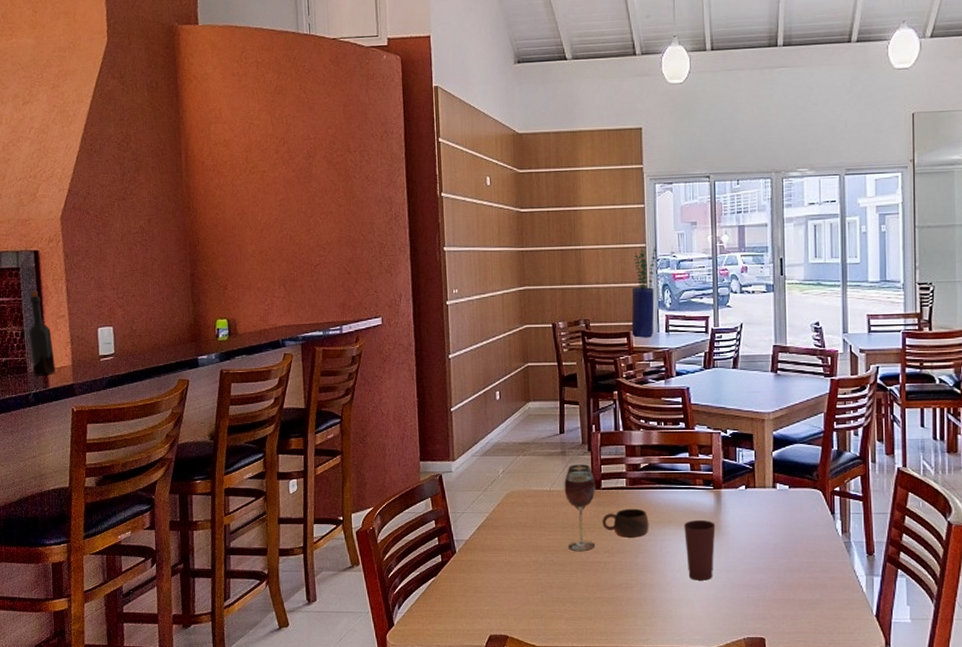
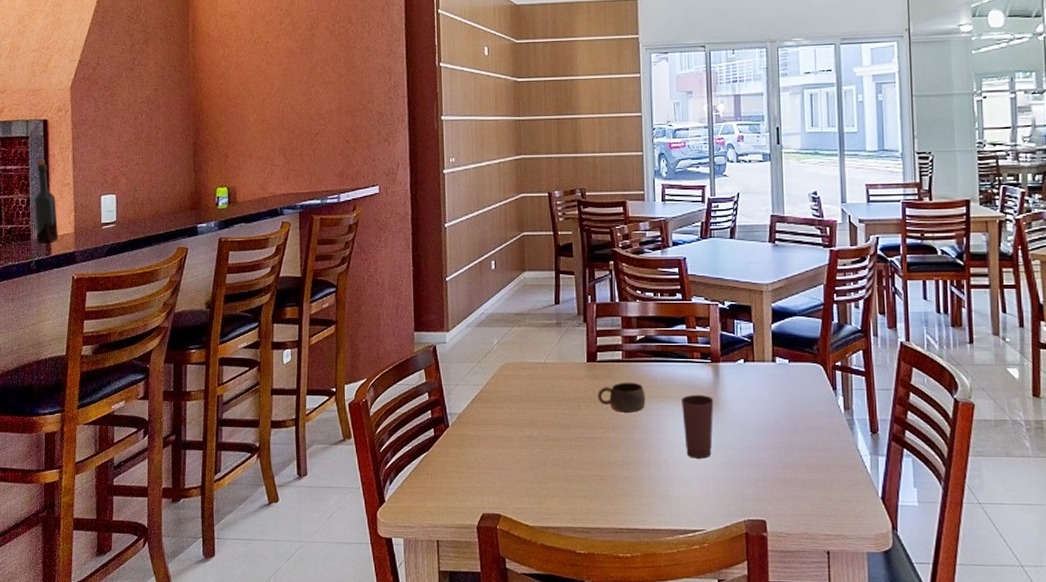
wineglass: present [564,464,596,551] -> none [559,336,592,426]
vase: present [631,246,657,338] -> none [627,115,653,207]

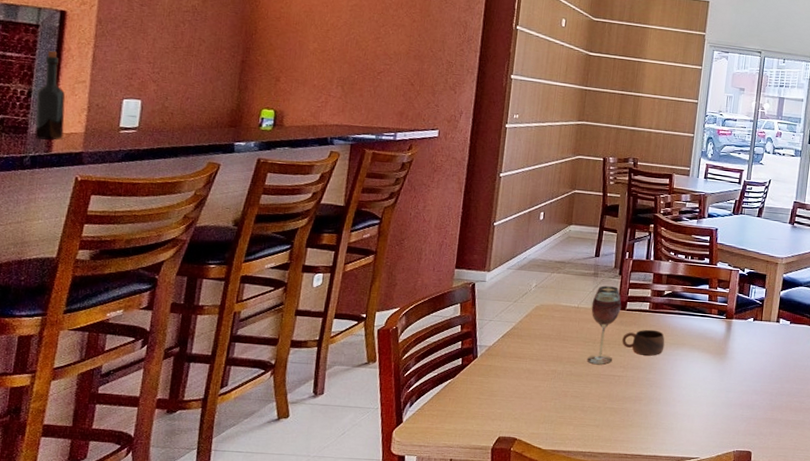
wineglass: none [559,336,592,426] -> present [587,285,622,365]
cup: present [681,395,714,459] -> none [693,344,723,398]

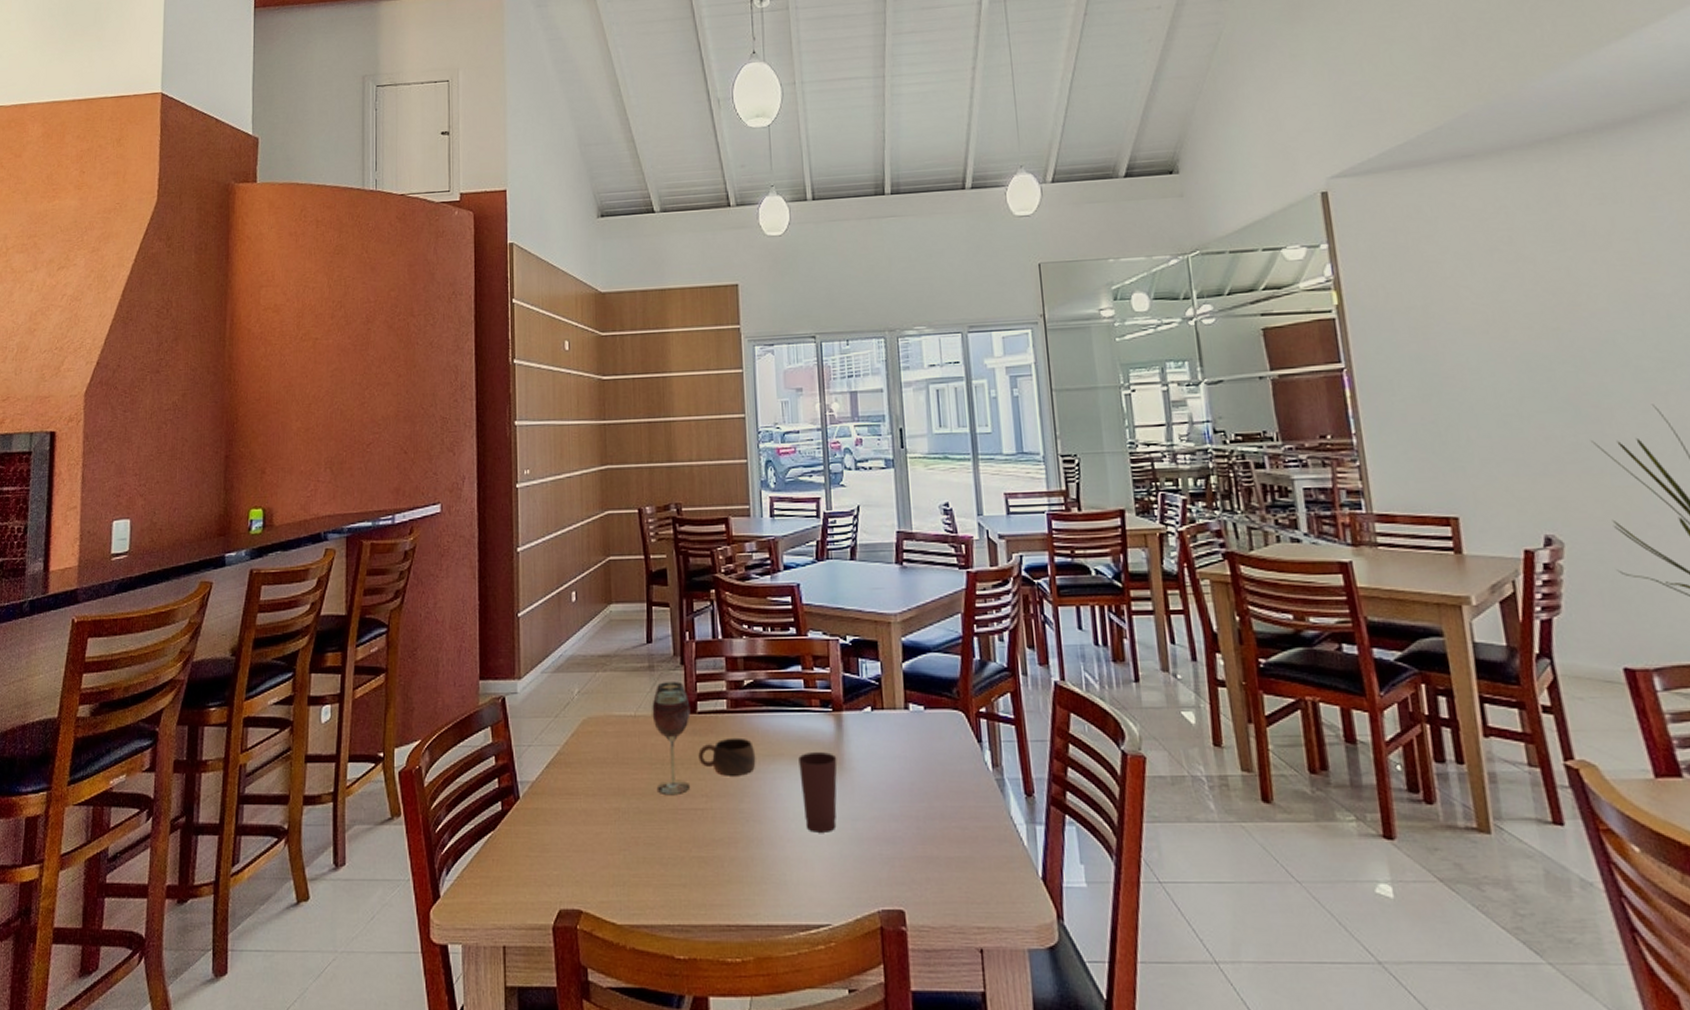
wine bottle: present [34,51,66,140] -> none [32,478,59,580]
cup: none [693,344,723,398] -> present [798,752,838,833]

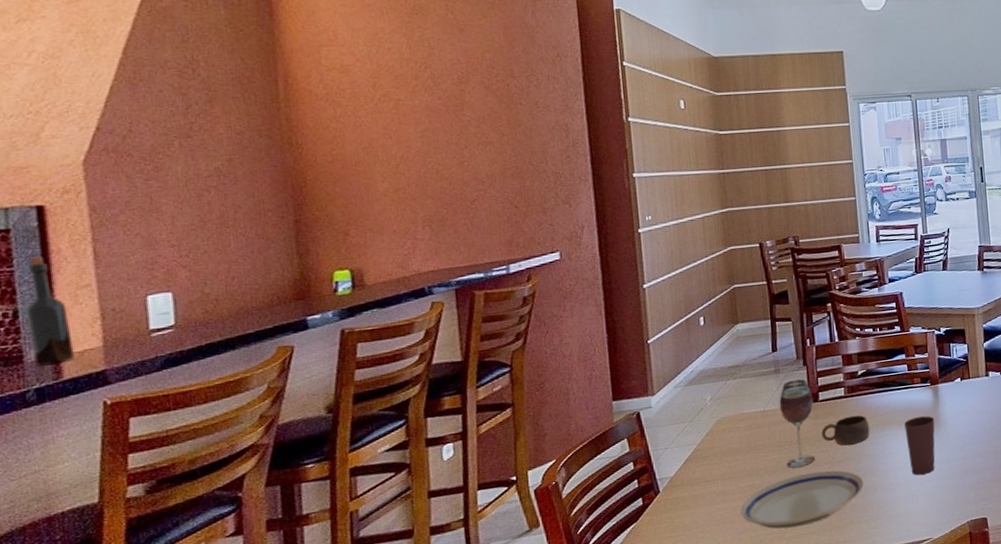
wine bottle: none [32,478,59,580] -> present [26,256,75,366]
plate: none [603,805,746,874] -> present [740,470,863,529]

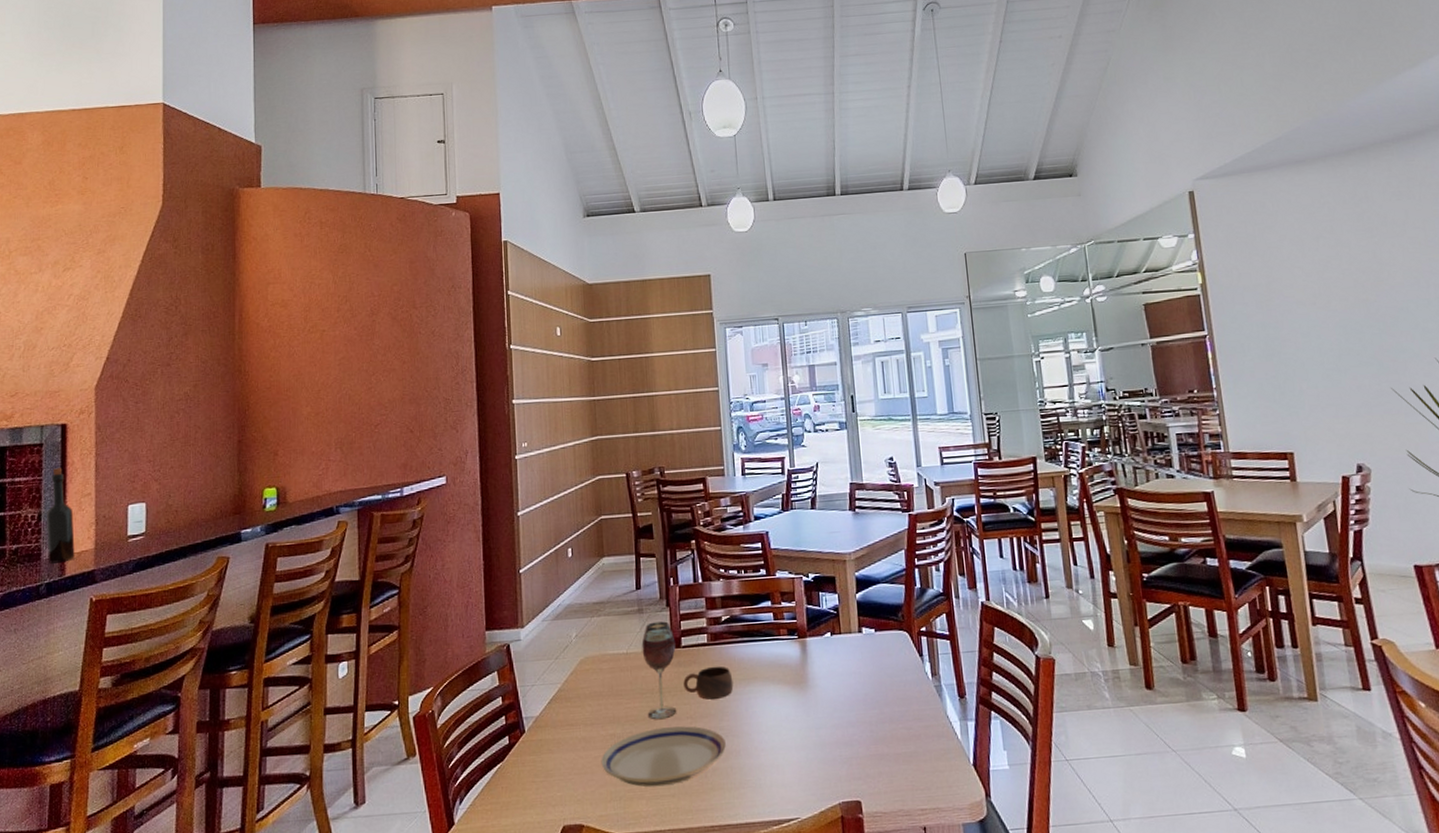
cup: present [904,415,935,475] -> none [770,673,803,742]

